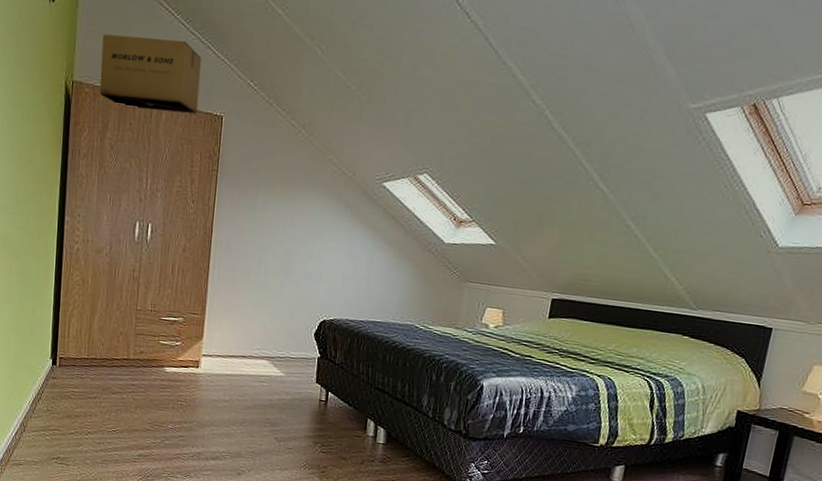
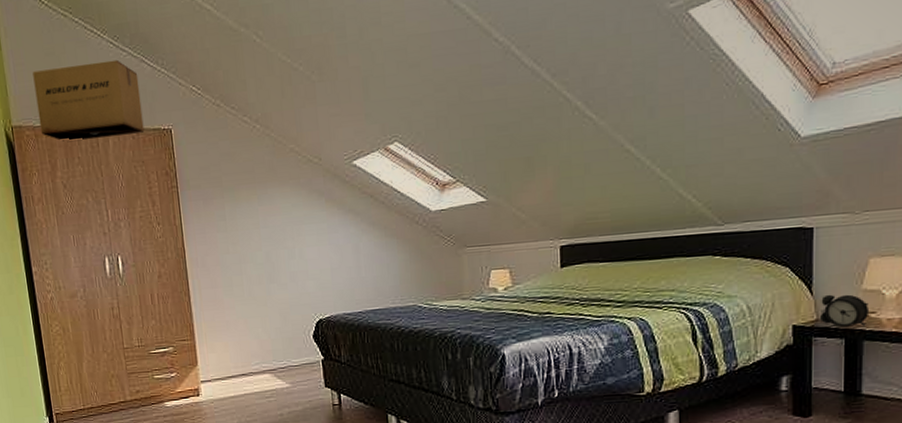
alarm clock: none [760,389,805,423] -> present [819,294,870,328]

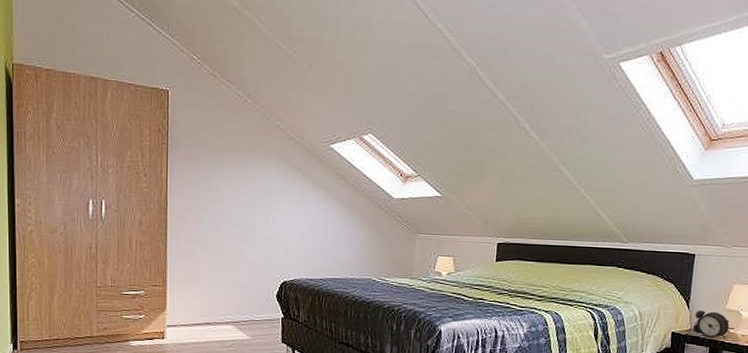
box: present [32,59,145,142] -> none [40,15,143,89]

